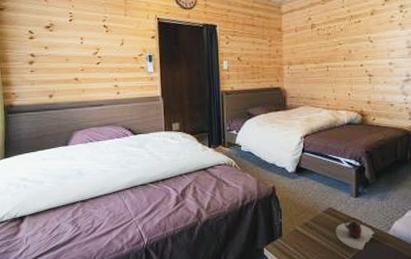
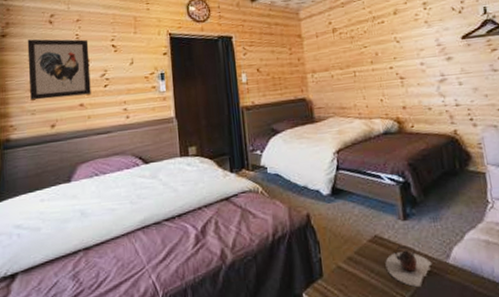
wall art: none [24,14,85,72] -> present [27,39,91,101]

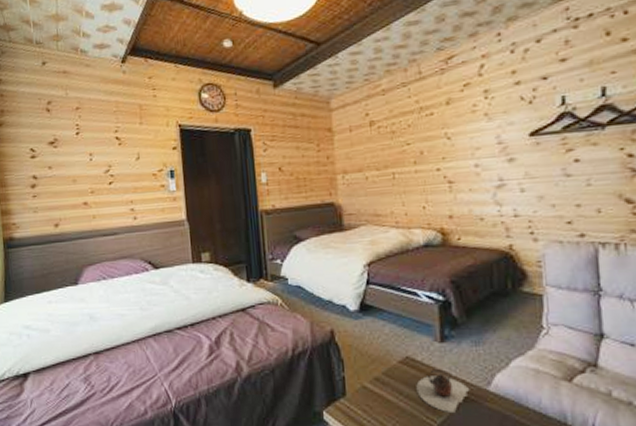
wall art: present [27,39,91,101] -> none [24,129,95,197]

